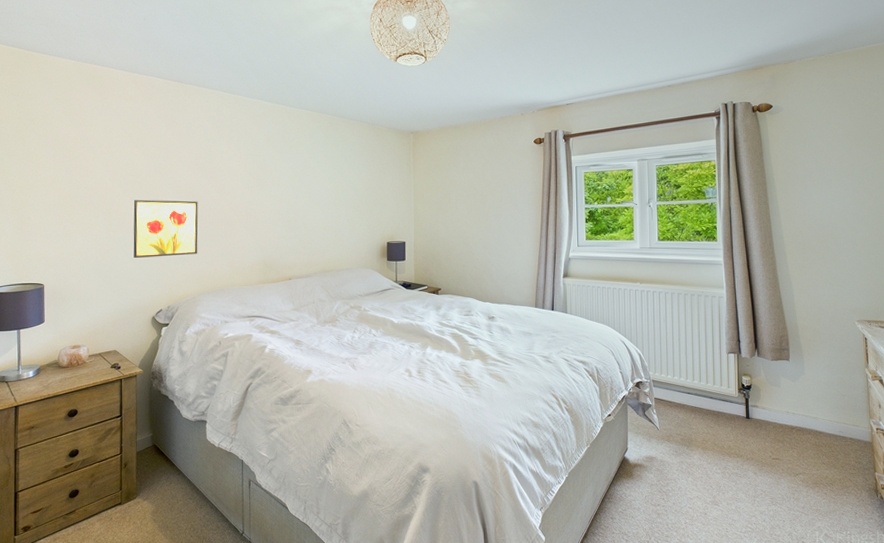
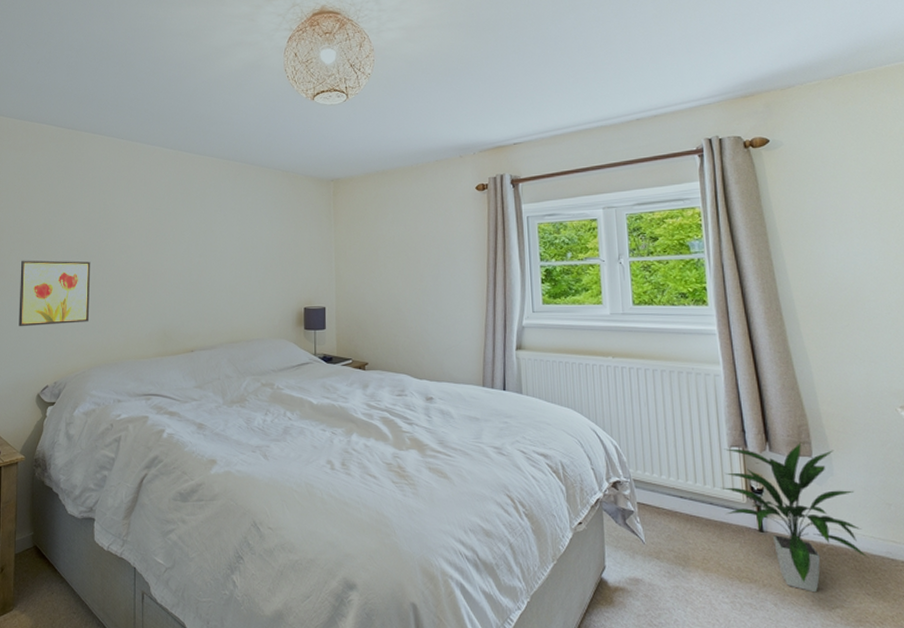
indoor plant: none [719,349,826,463] -> present [720,442,868,593]

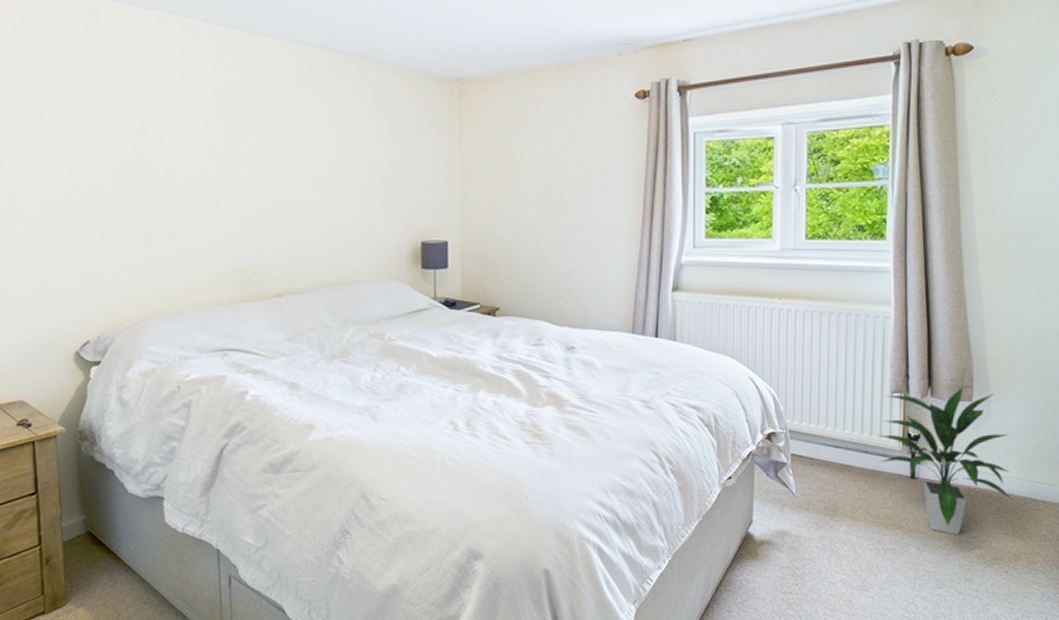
wall art: present [19,260,91,327] -> none [36,178,140,267]

